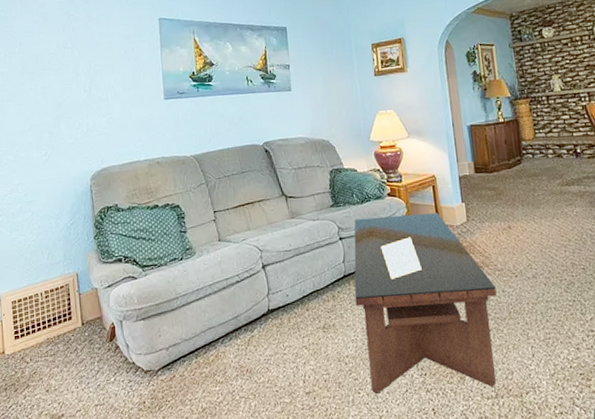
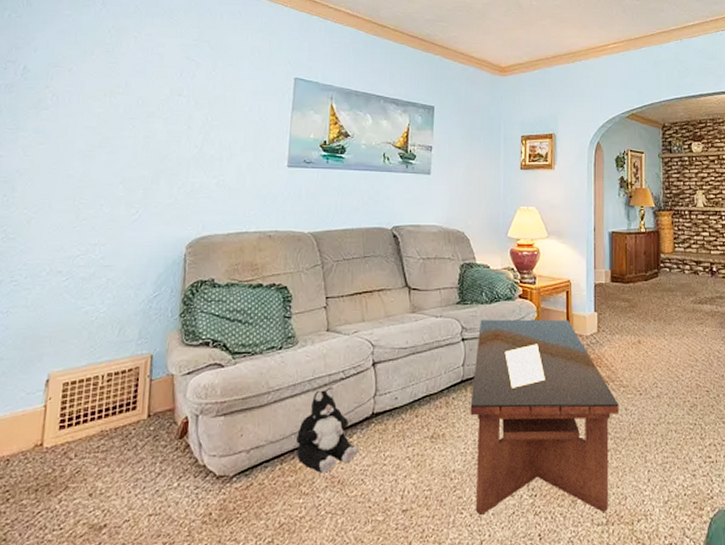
plush toy: none [205,289,262,364] -> present [295,387,360,473]

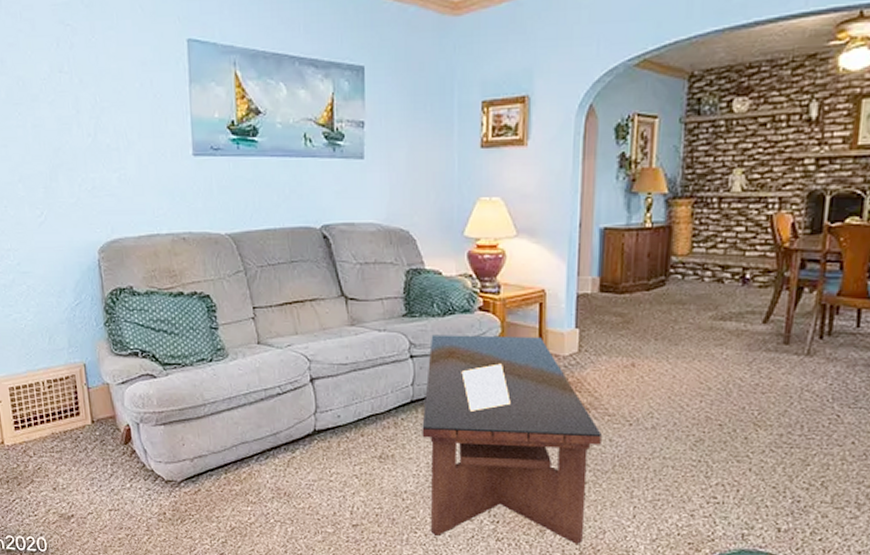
plush toy: present [295,387,360,473] -> none [237,402,304,485]

